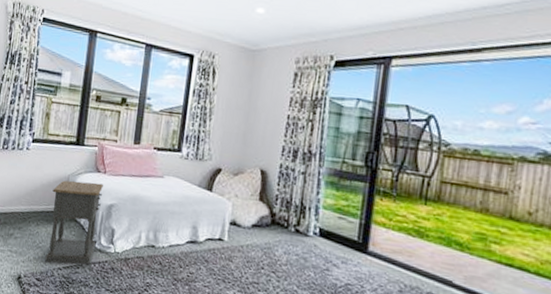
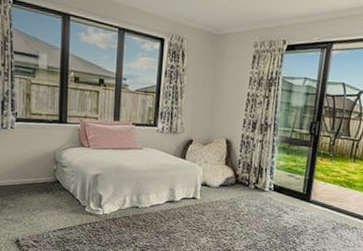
nightstand: present [45,180,103,265] -> none [40,155,88,227]

